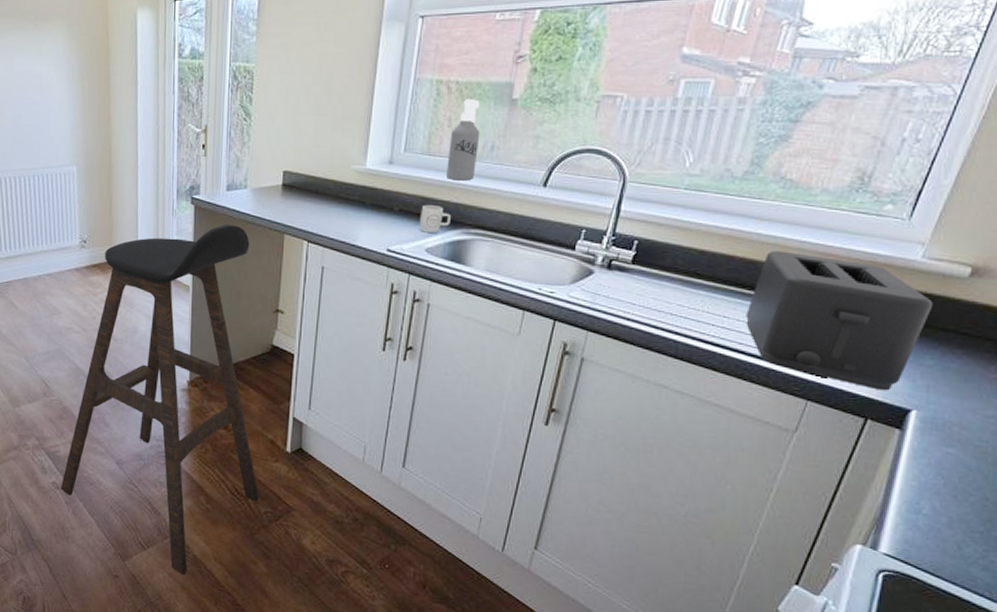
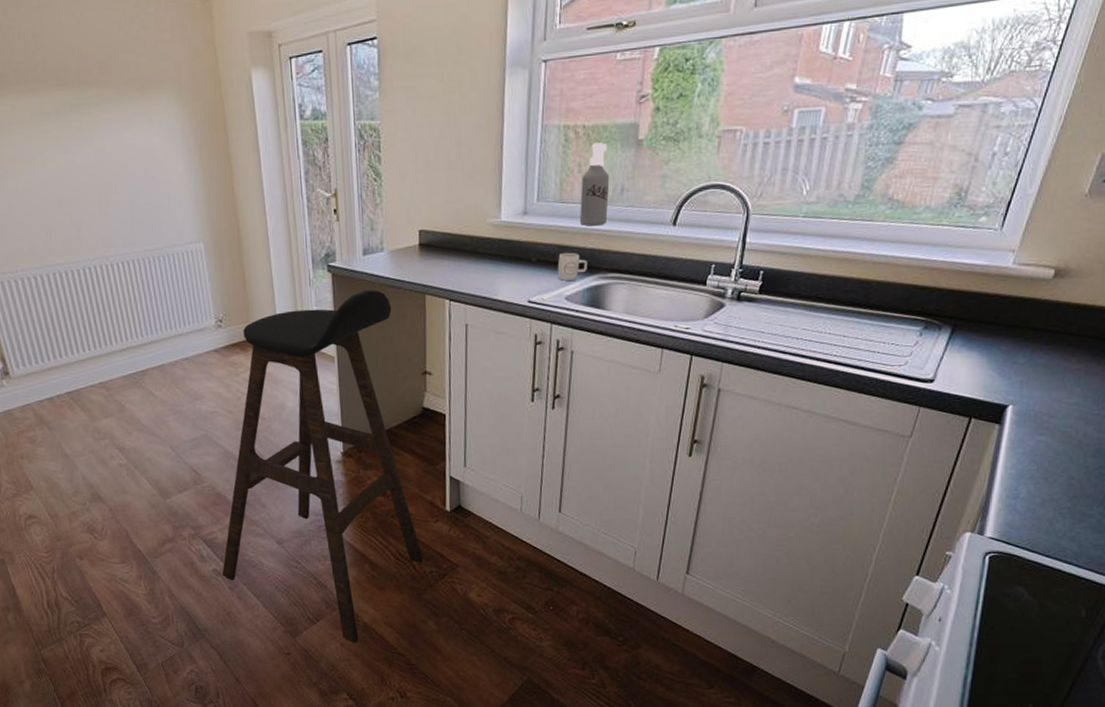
toaster: present [746,251,934,391] -> none [863,269,1024,391]

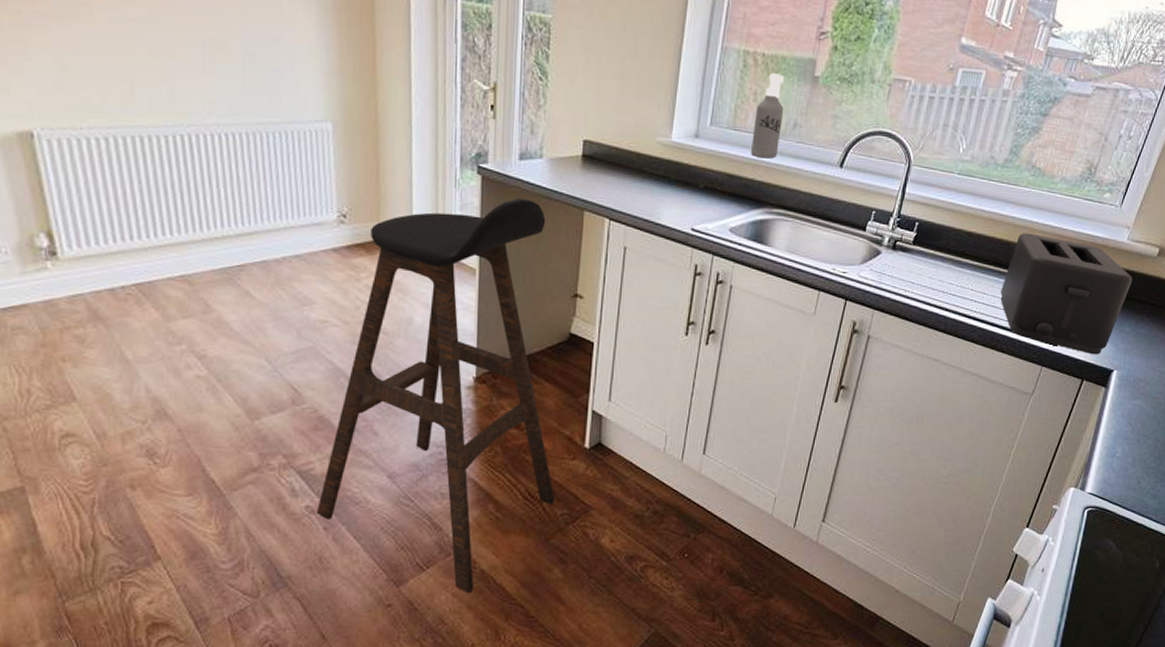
mug: present [557,252,587,282] -> none [723,182,754,213]
toaster: none [863,269,1024,391] -> present [1000,233,1133,355]

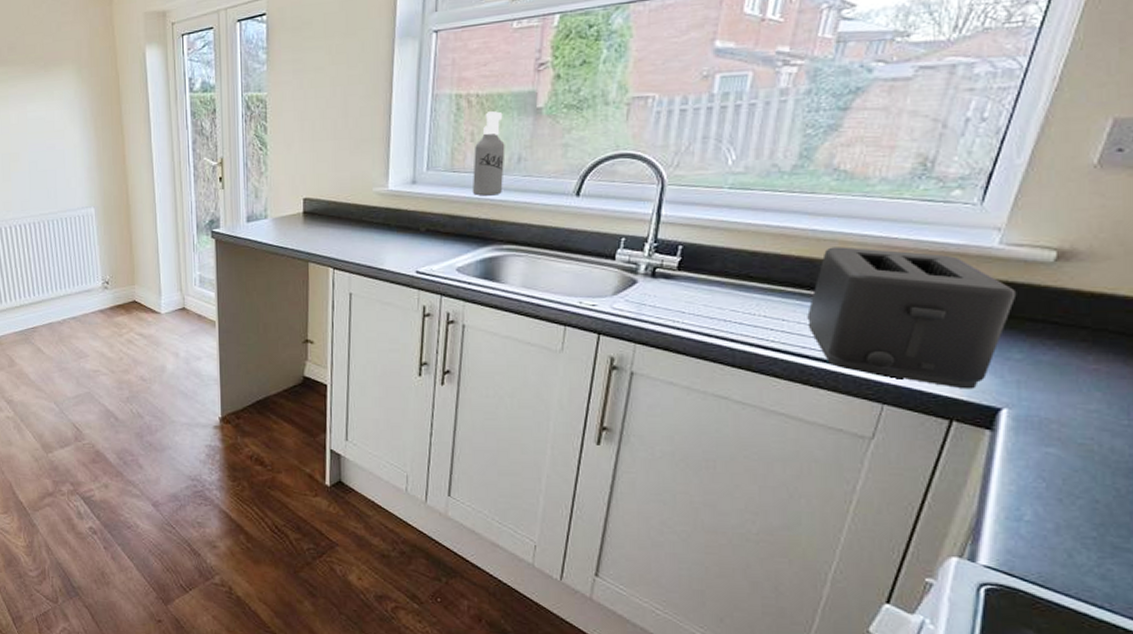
bar stool: present [316,198,555,594] -> none [97,255,300,618]

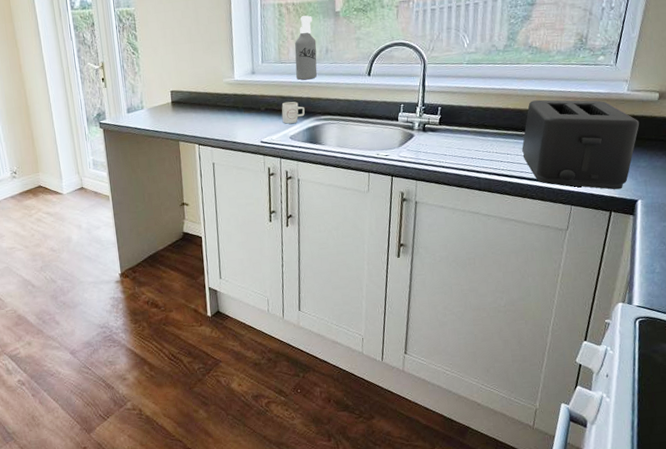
mug: none [448,222,480,253] -> present [281,101,305,124]

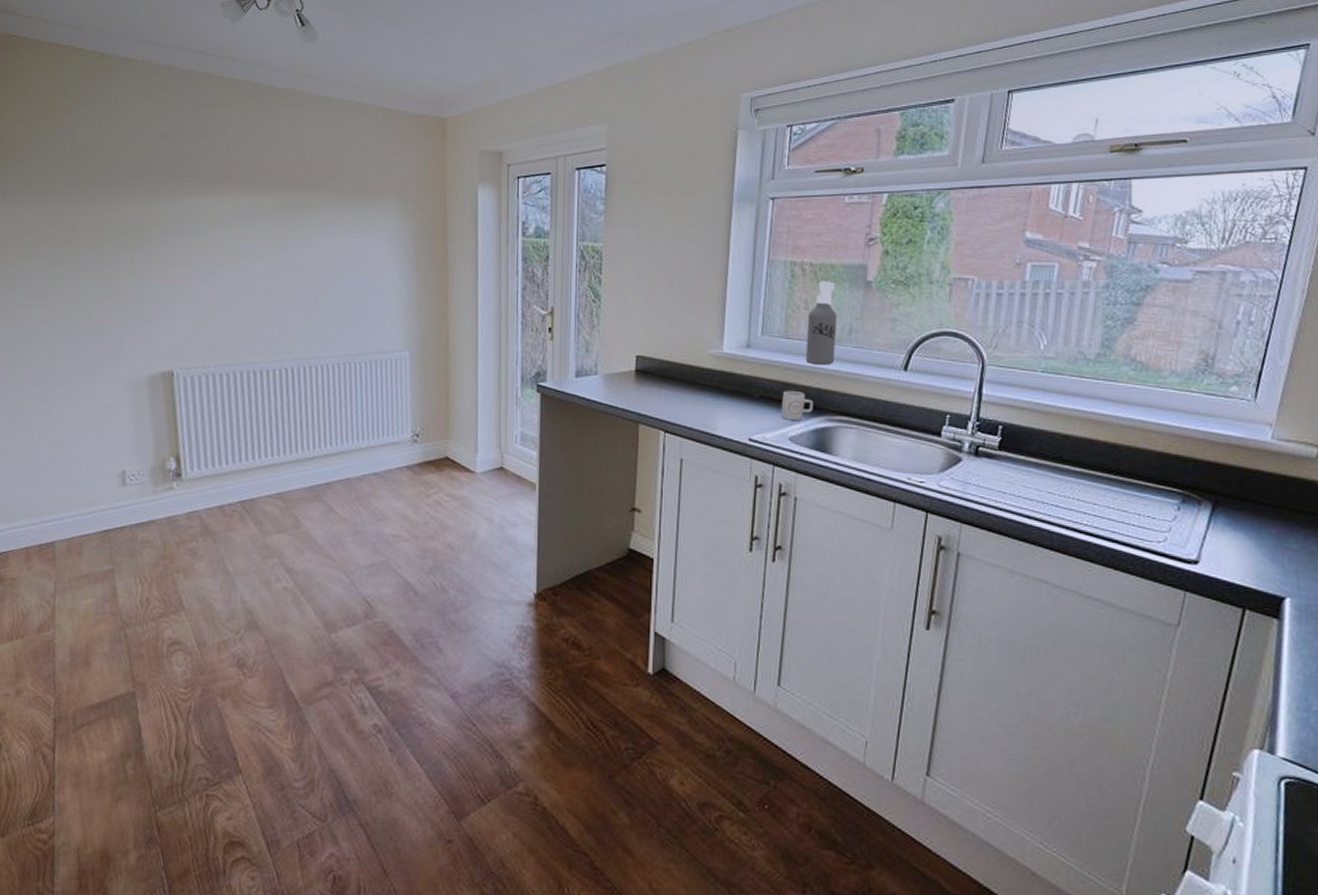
toaster: present [522,99,640,190] -> none [1115,434,1289,578]

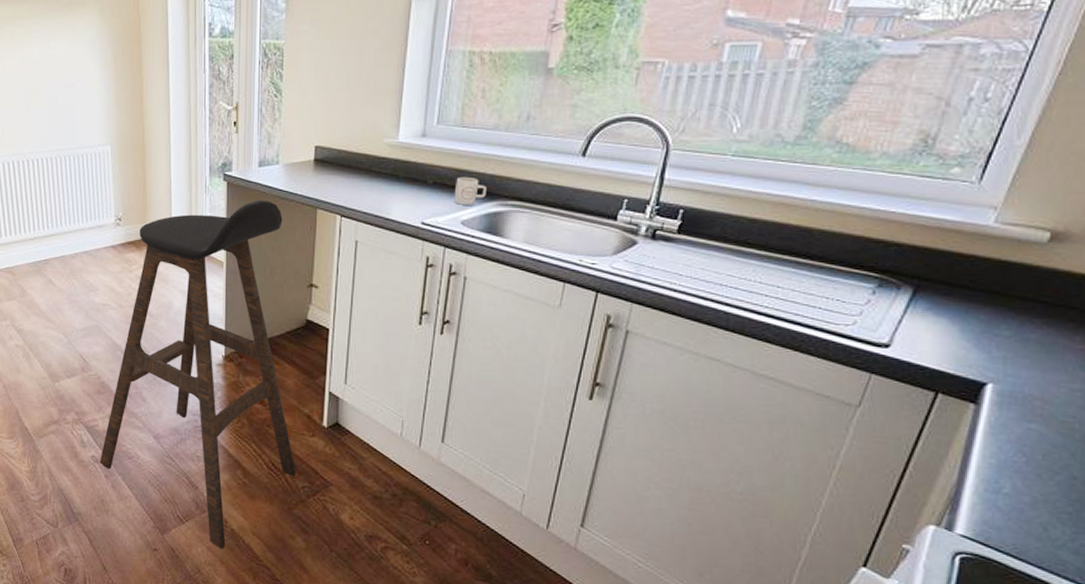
bar stool: none [382,413,618,835] -> present [99,199,296,550]
spray bottle: present [805,281,837,365] -> none [480,69,515,152]

